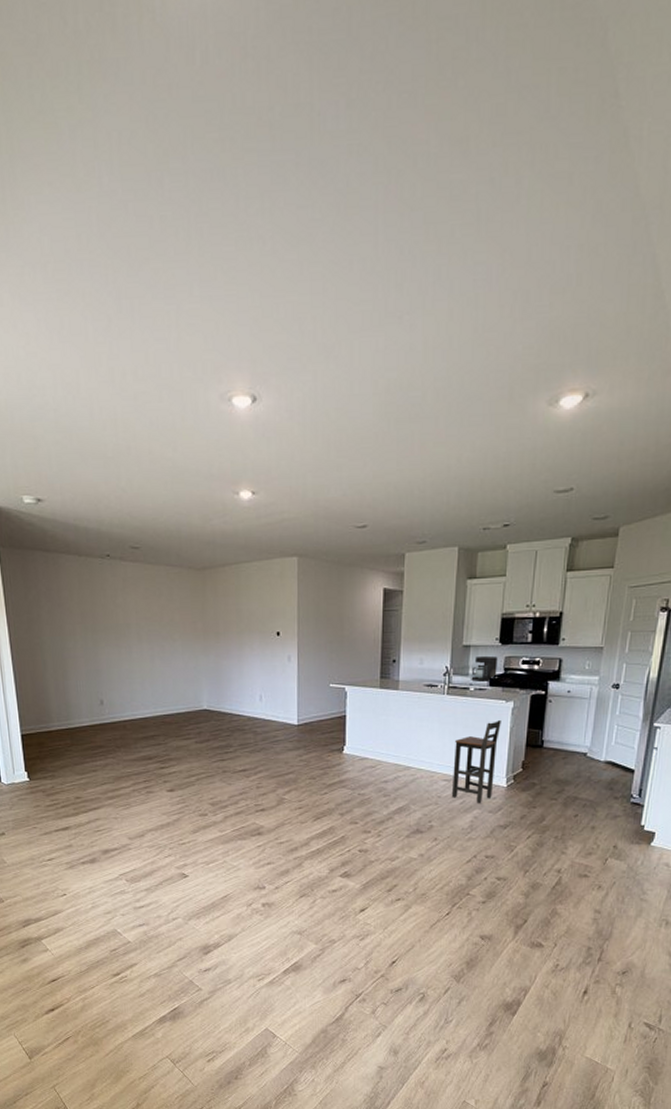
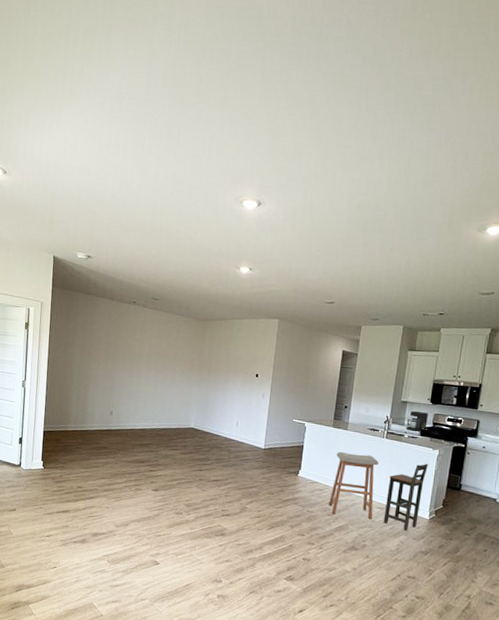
stool: none [384,717,441,796] -> present [329,451,379,520]

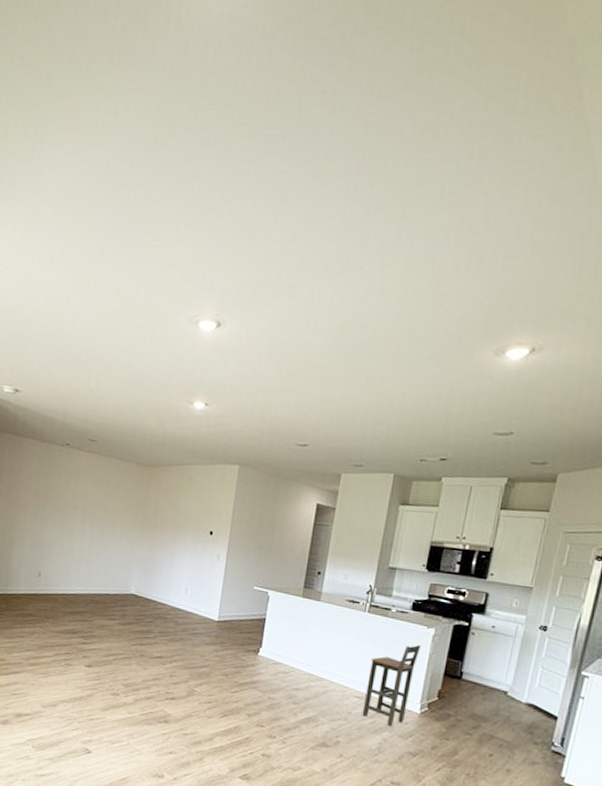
stool: present [329,451,379,520] -> none [295,626,359,711]
coffee maker: present [406,410,428,432] -> none [394,579,423,605]

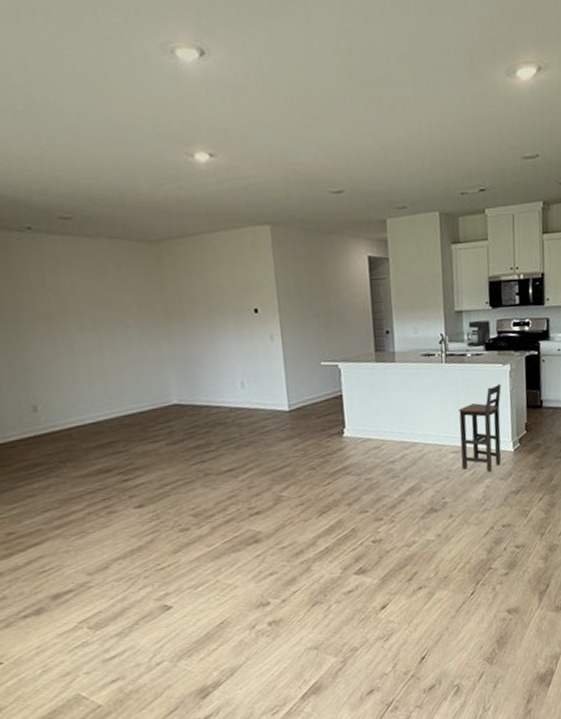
coffee maker: none [394,579,423,605] -> present [466,320,492,347]

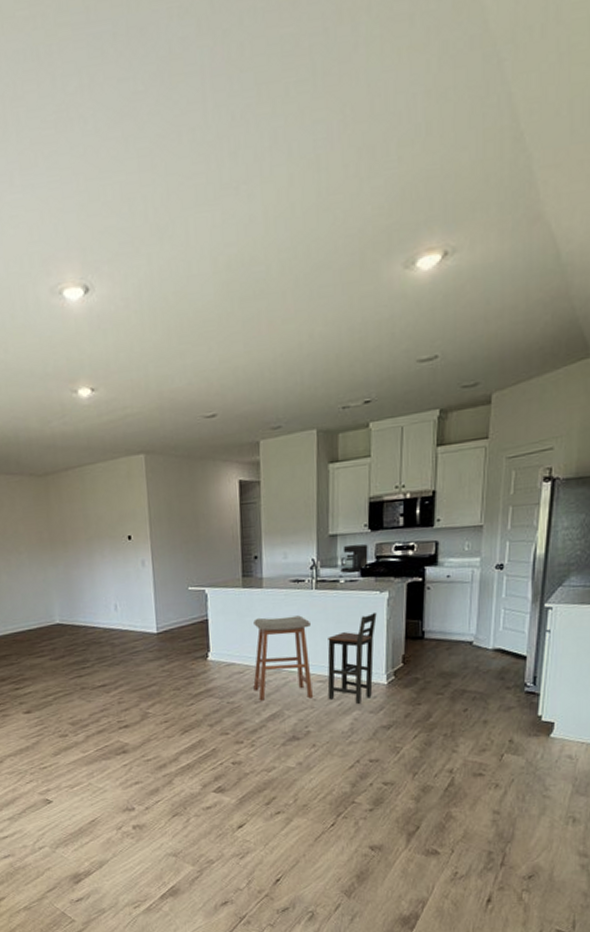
stool: none [388,388,448,475] -> present [253,615,313,701]

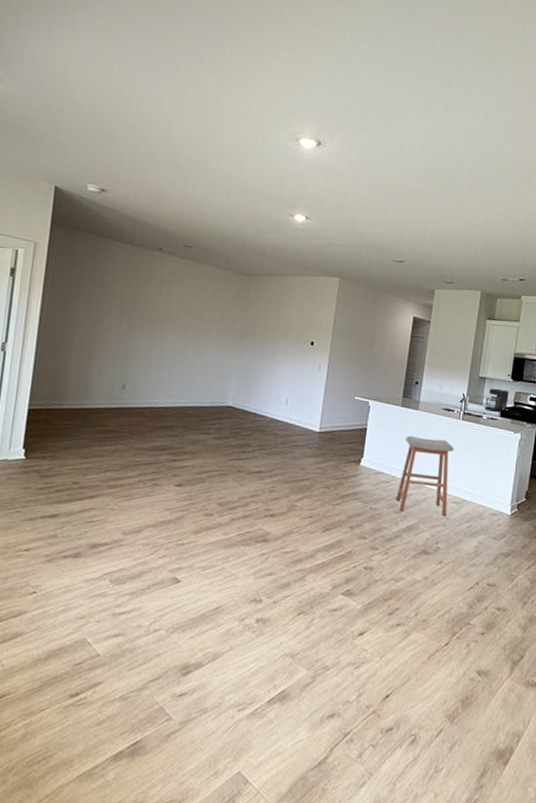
bar stool: present [327,612,377,704] -> none [459,449,509,529]

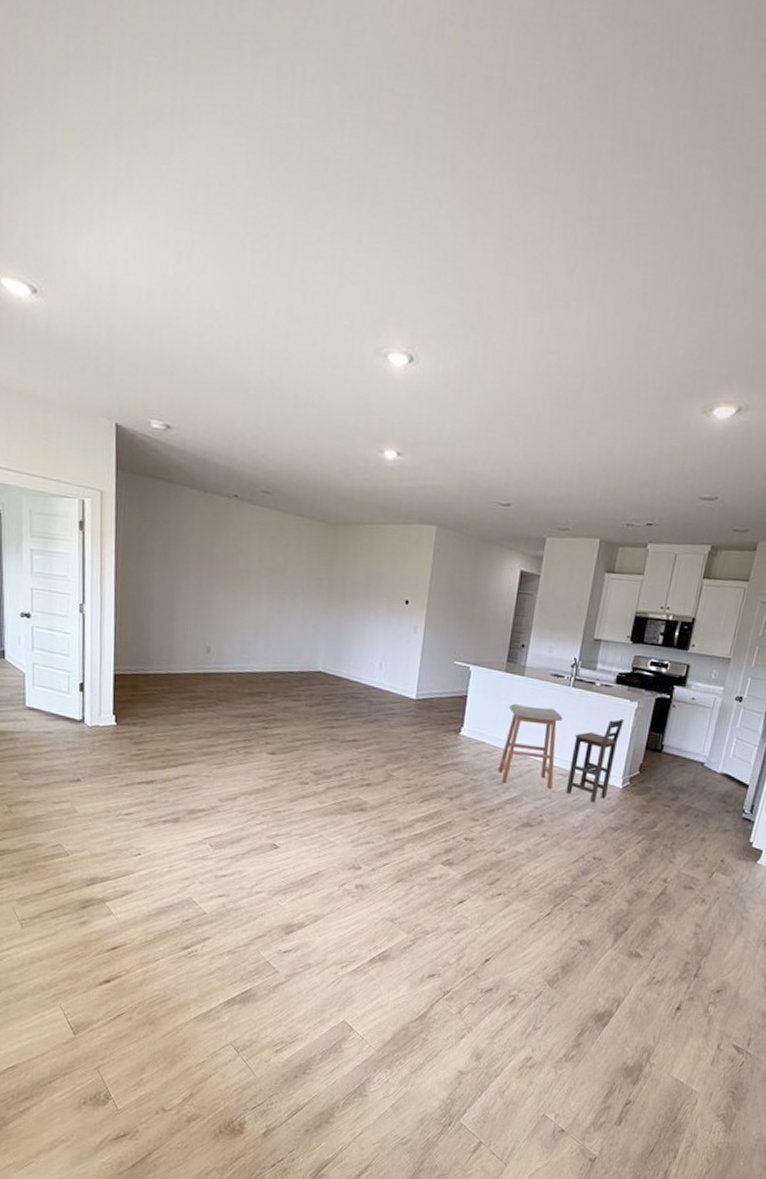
bar stool: none [459,449,509,529] -> present [565,718,624,802]
coffee maker: present [484,388,509,412] -> none [598,651,627,678]

